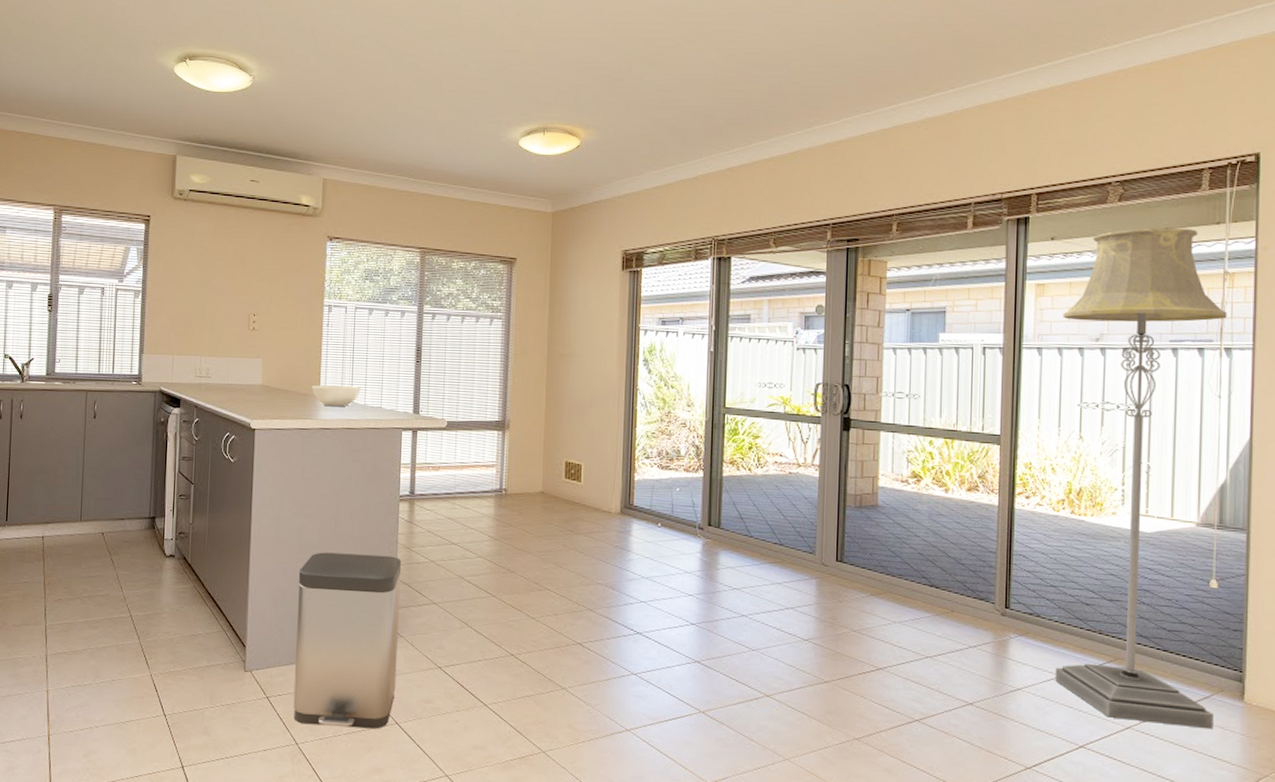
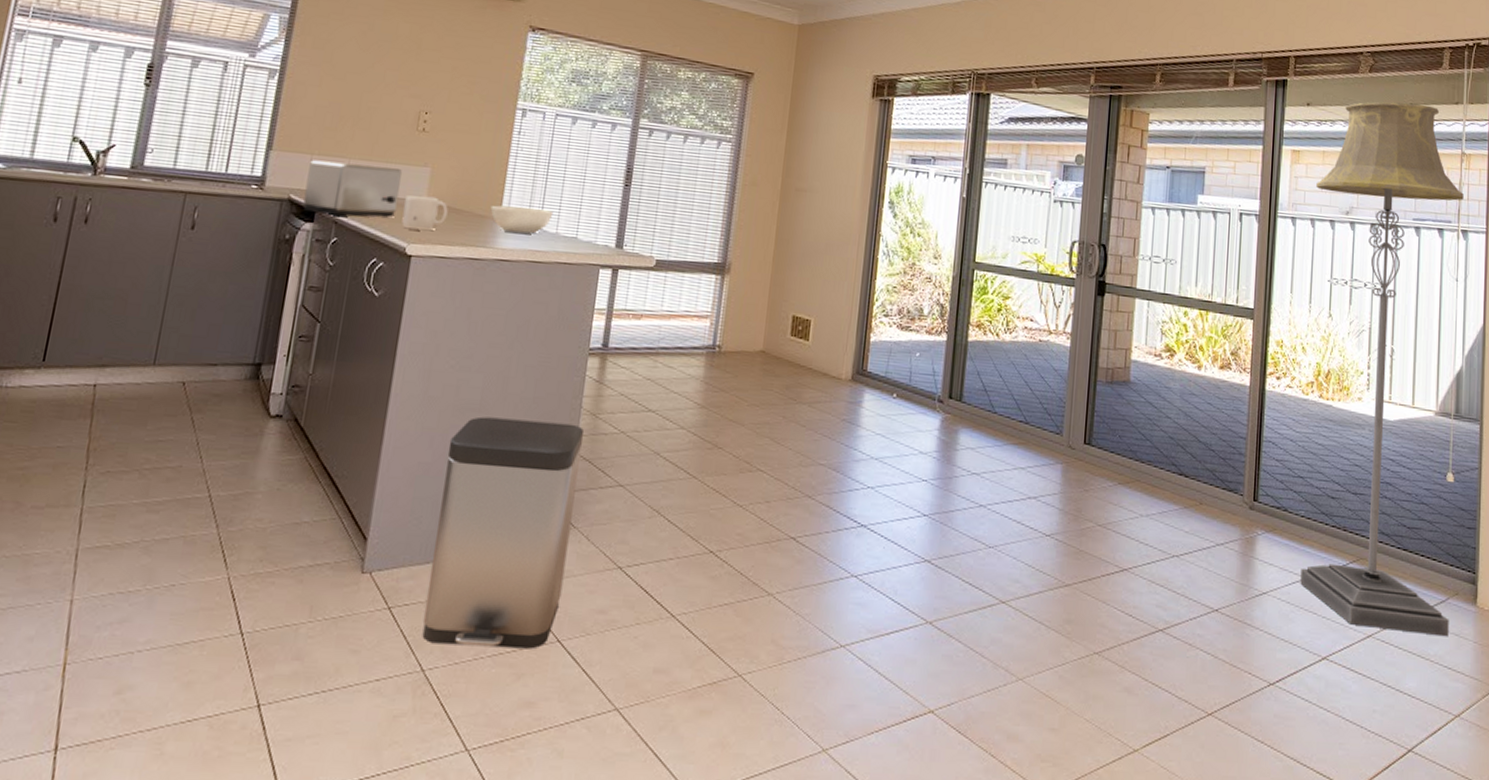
toaster: none [171,359,242,402] -> present [303,160,402,219]
mug: none [245,382,279,409] -> present [401,195,448,231]

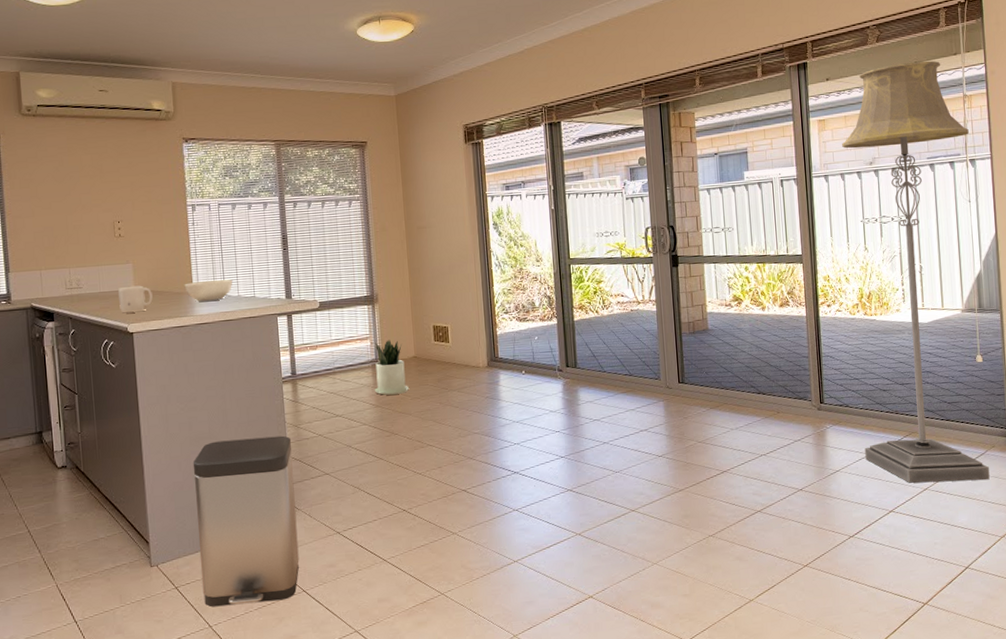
toaster: present [303,160,402,219] -> none [40,269,114,315]
planter: none [703,323,749,397] -> present [374,339,410,396]

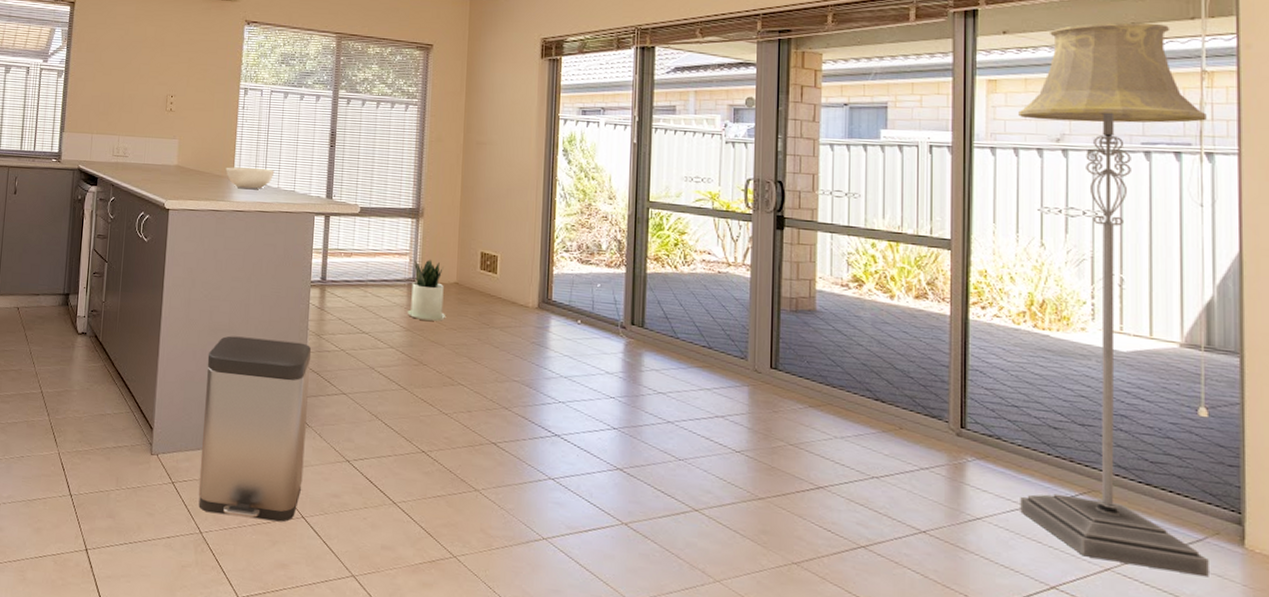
mug: present [117,286,153,313] -> none [160,162,194,190]

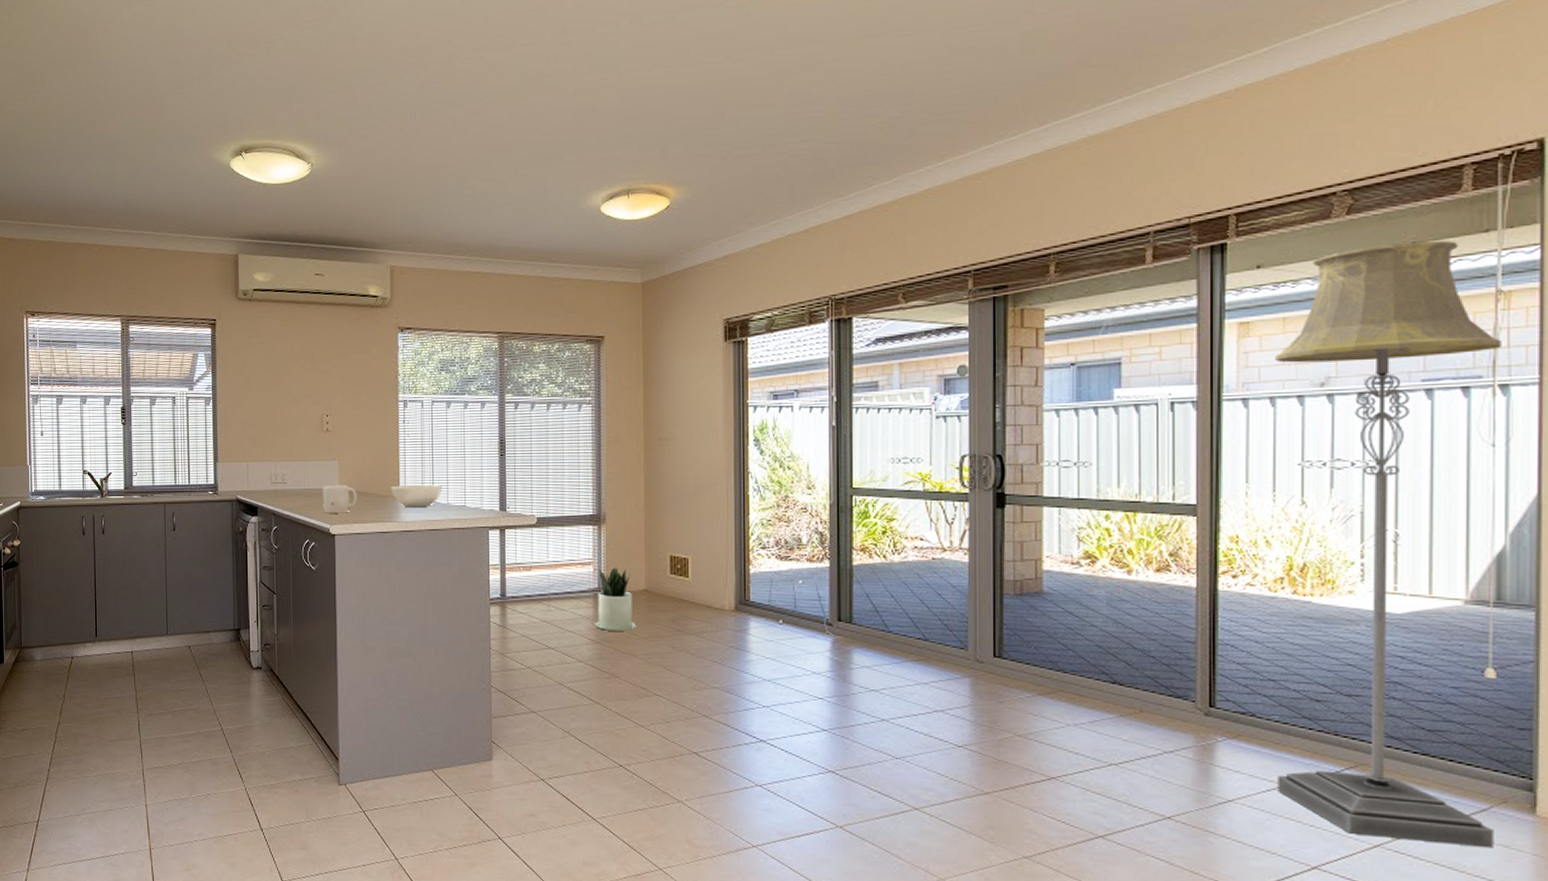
mug: none [160,162,194,190] -> present [321,486,357,513]
pedal bin: present [198,335,312,522] -> none [388,660,497,844]

